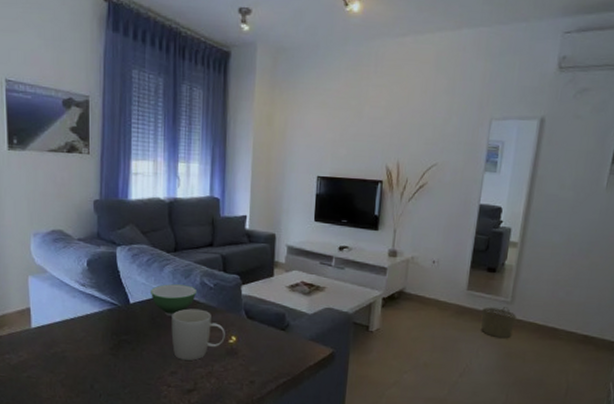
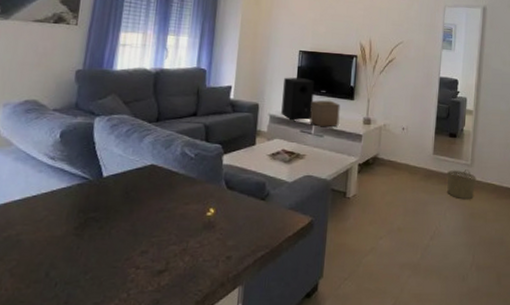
bowl: present [149,284,198,316] -> none [126,155,178,190]
mug: present [171,308,226,361] -> none [145,180,204,237]
speaker: none [299,205,335,252] -> present [281,77,315,121]
decorative box: none [329,230,363,260] -> present [309,100,341,128]

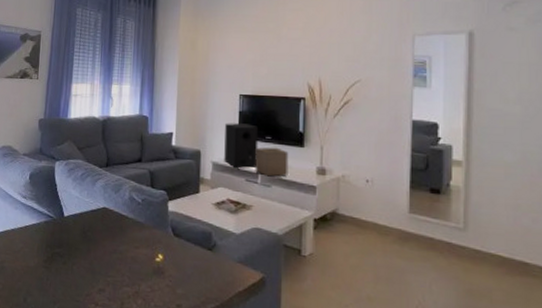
basket: present [446,169,477,200] -> none [430,233,474,272]

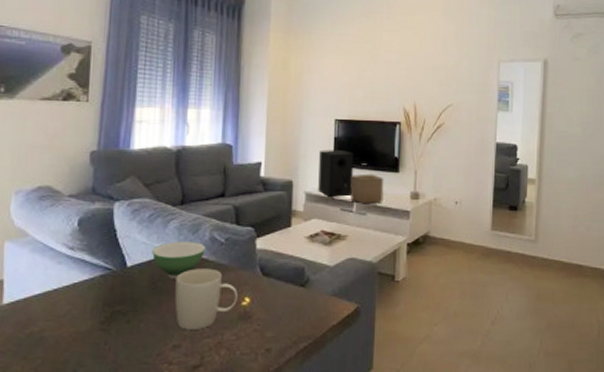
bowl: none [82,198,126,231] -> present [151,241,207,279]
mug: none [100,223,153,278] -> present [174,268,239,330]

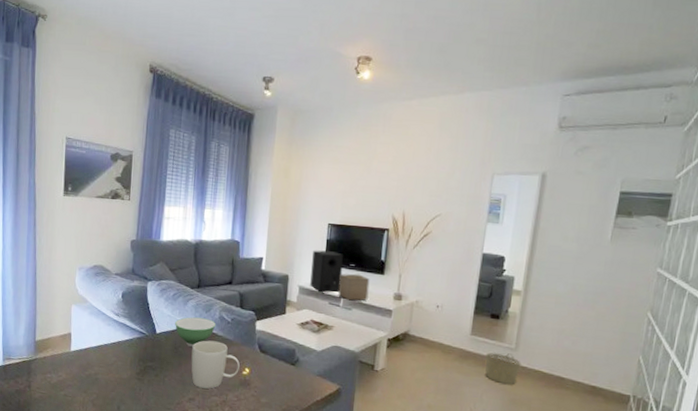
basket: none [508,246,542,280] -> present [485,353,521,385]

